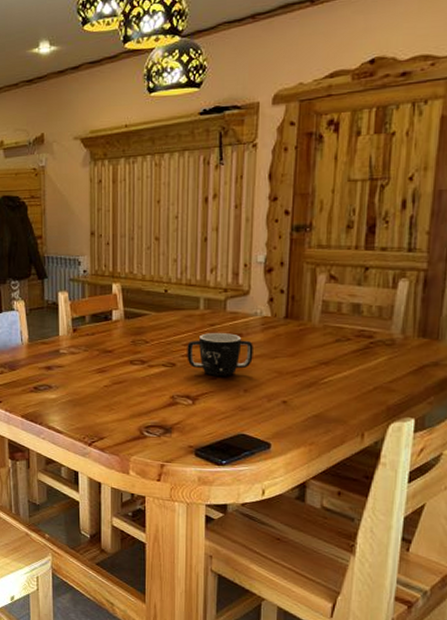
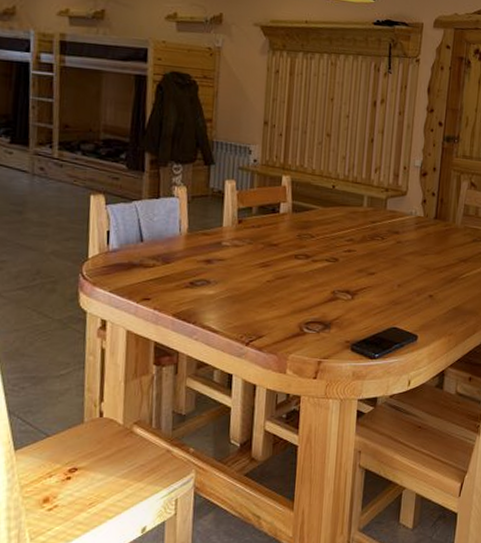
mug: present [187,332,253,376] -> none [349,229,408,272]

